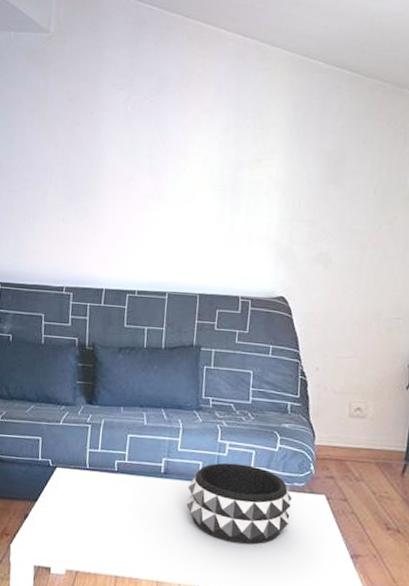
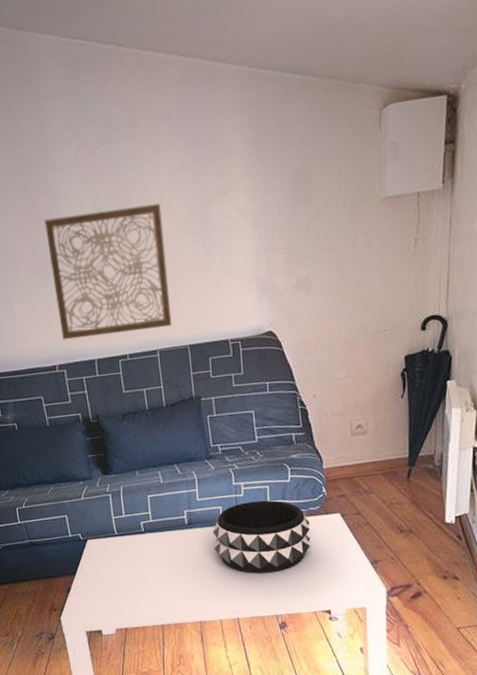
wall art: none [76,151,196,273] -> present [44,203,172,340]

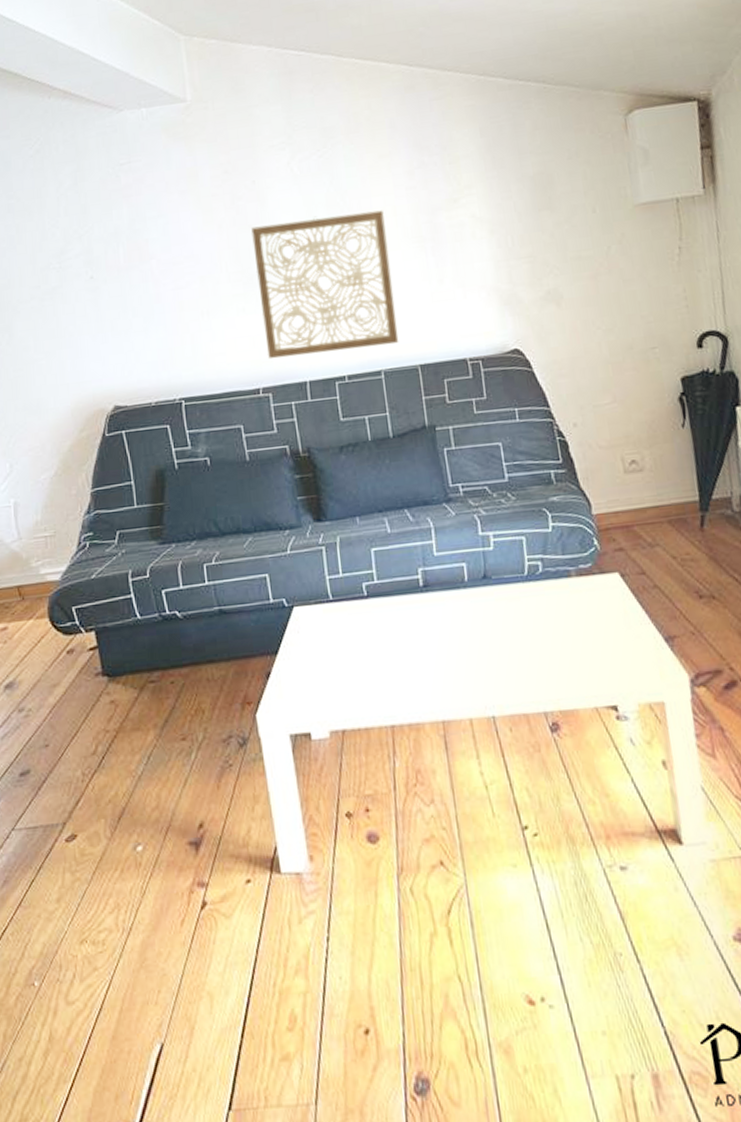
decorative bowl: present [212,500,311,574] -> none [455,555,585,654]

